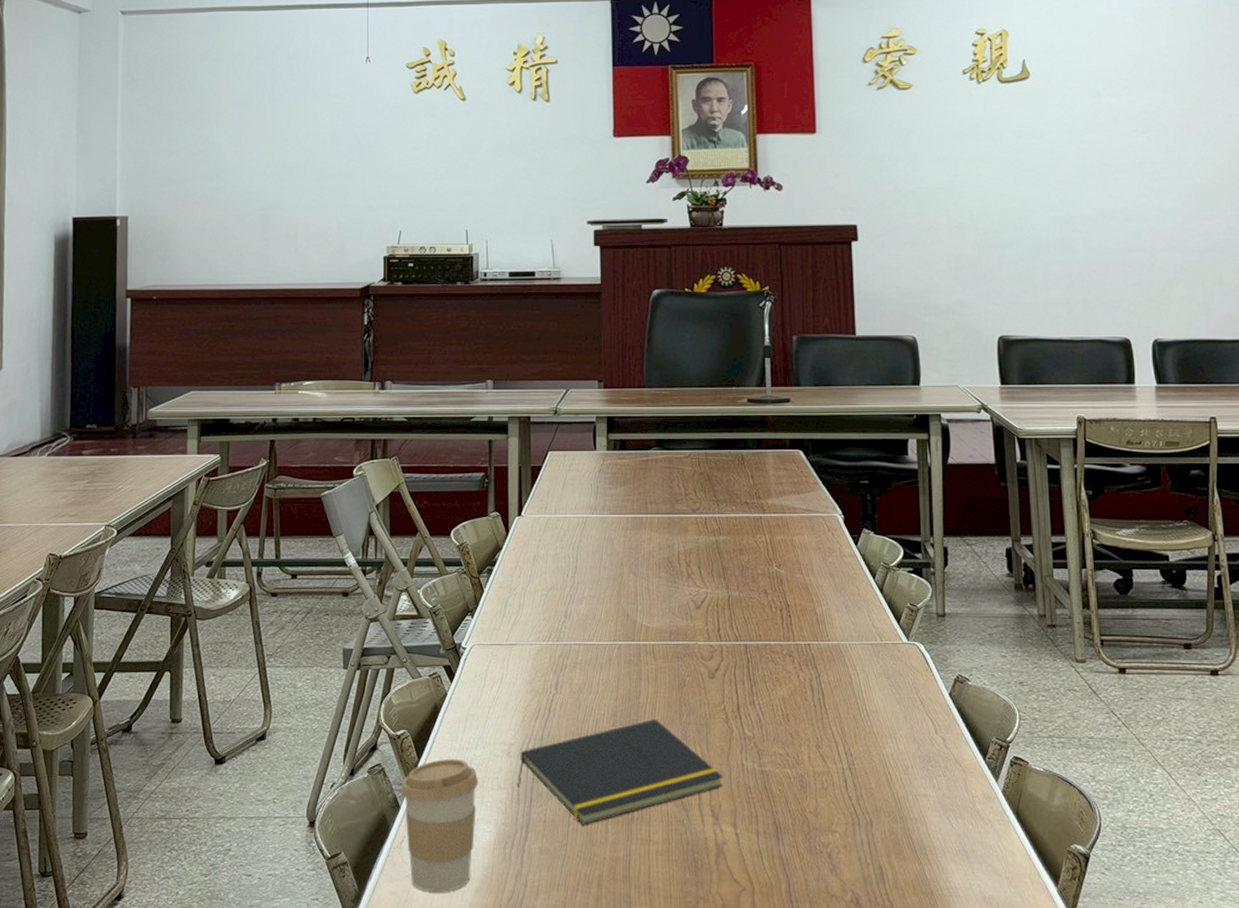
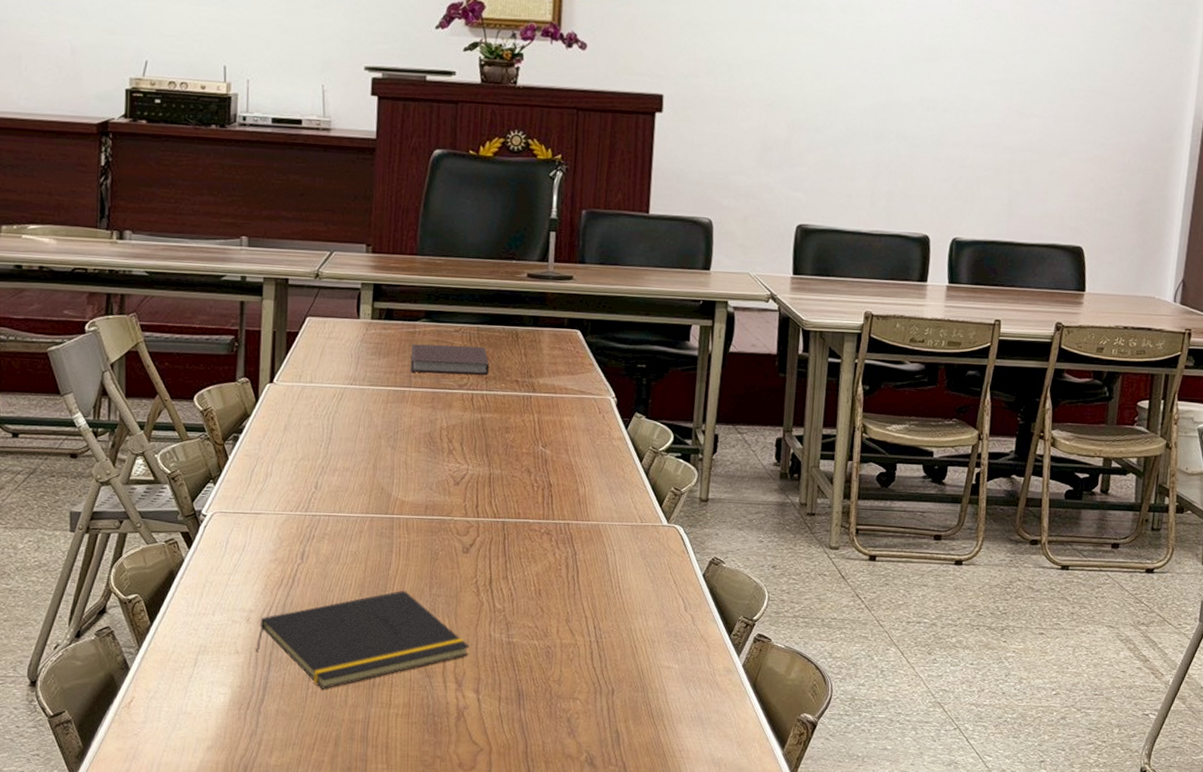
coffee cup: present [401,758,479,893] -> none [131,623,215,750]
notebook: none [645,471,719,499] -> present [411,344,489,375]

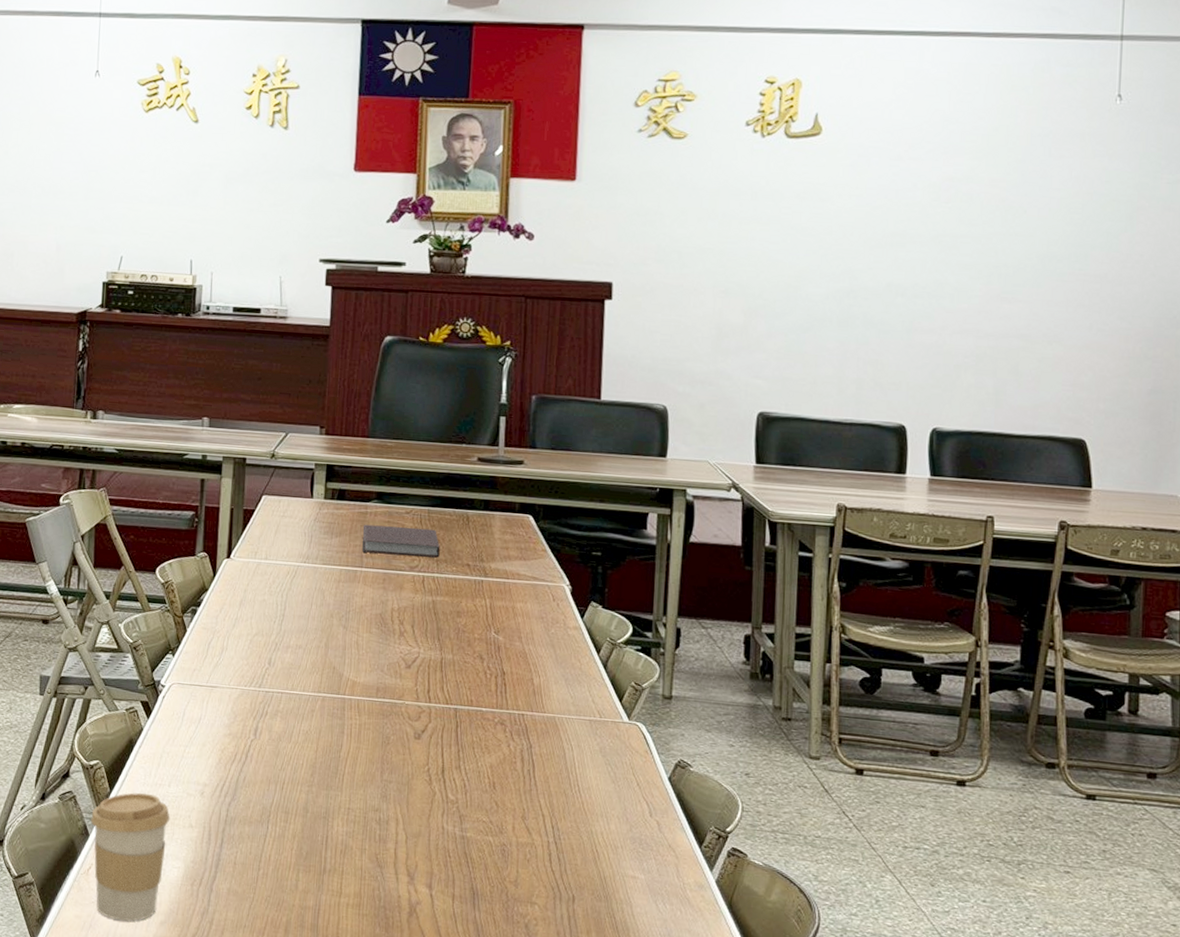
coffee cup: none [131,623,215,750] -> present [91,792,170,922]
notepad: present [256,590,470,689] -> none [209,773,422,871]

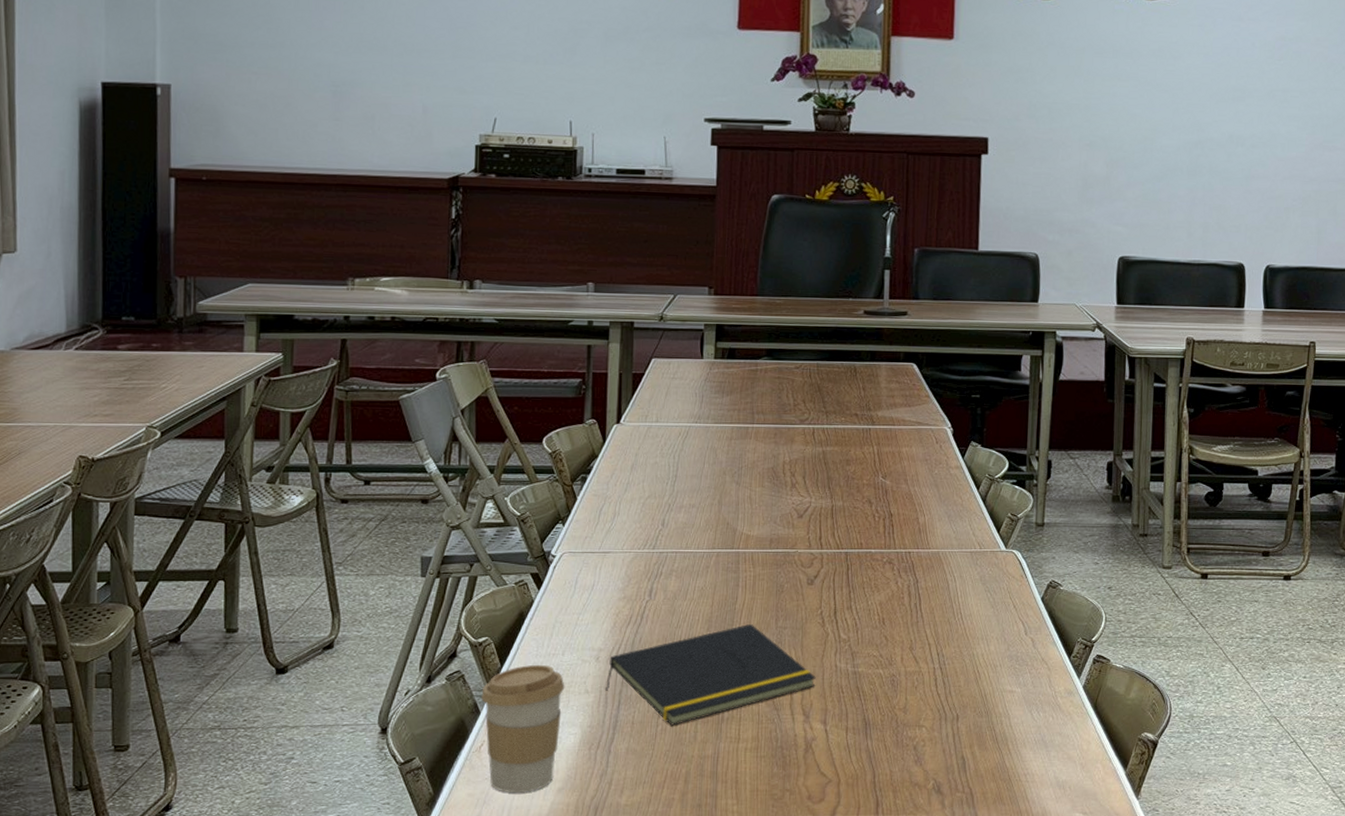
notepad: none [209,773,422,871] -> present [606,623,816,726]
notebook: present [362,524,440,558] -> none [753,381,829,410]

